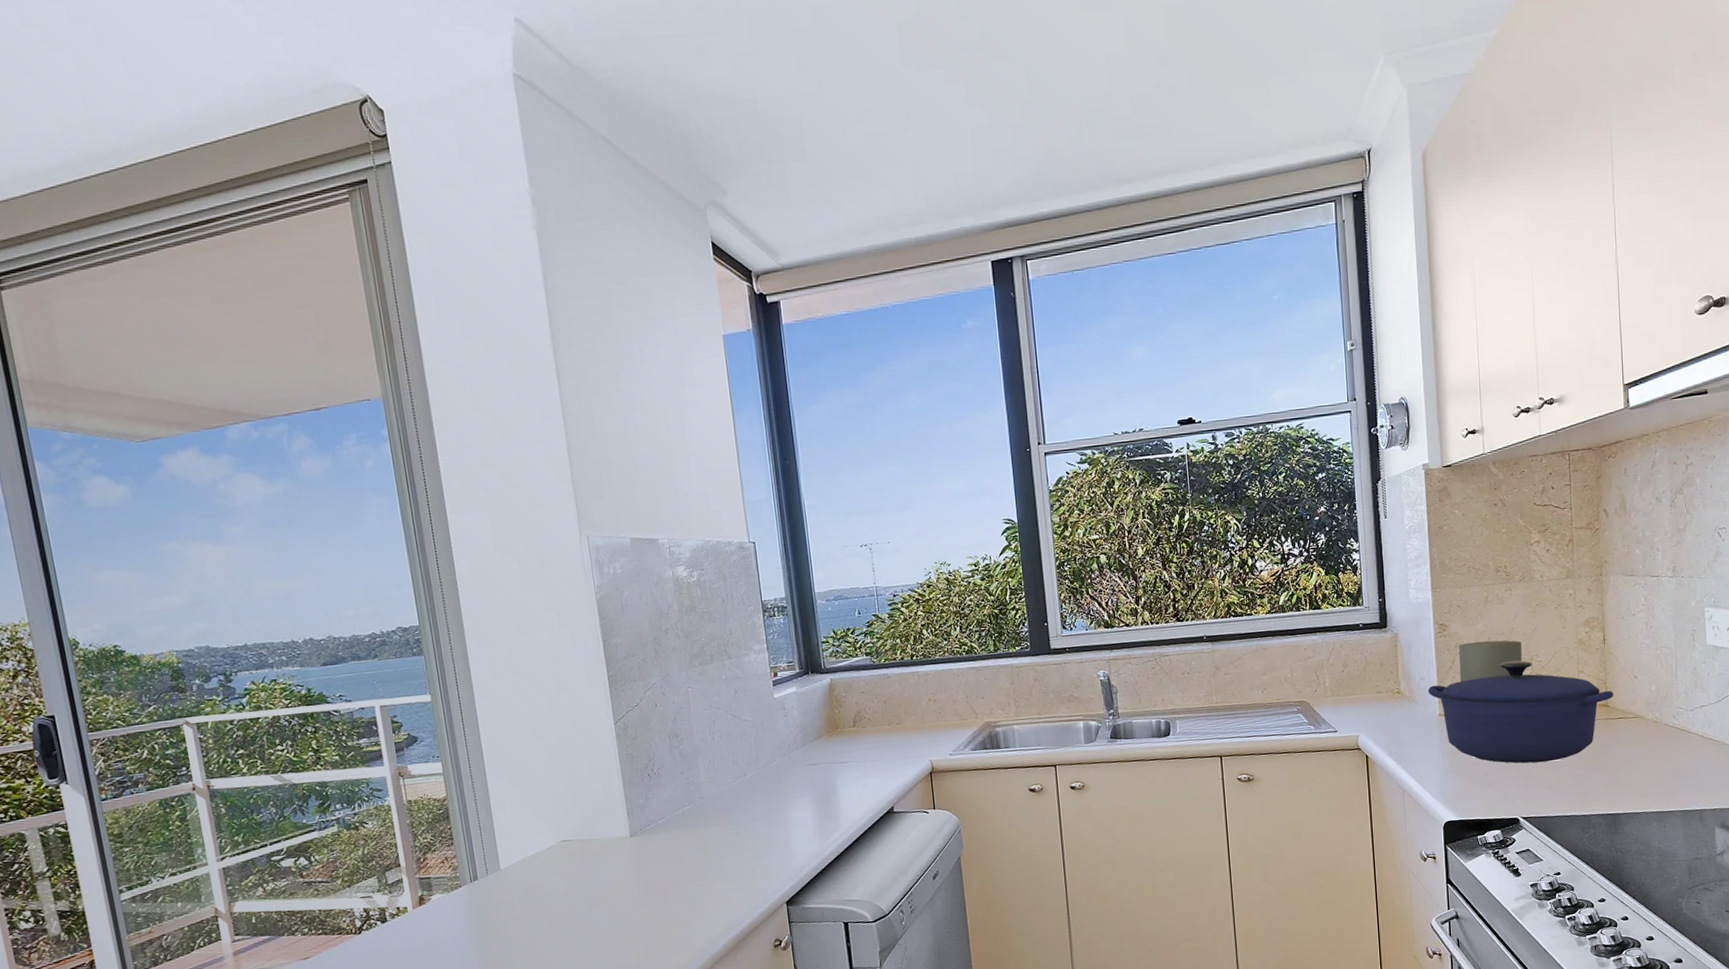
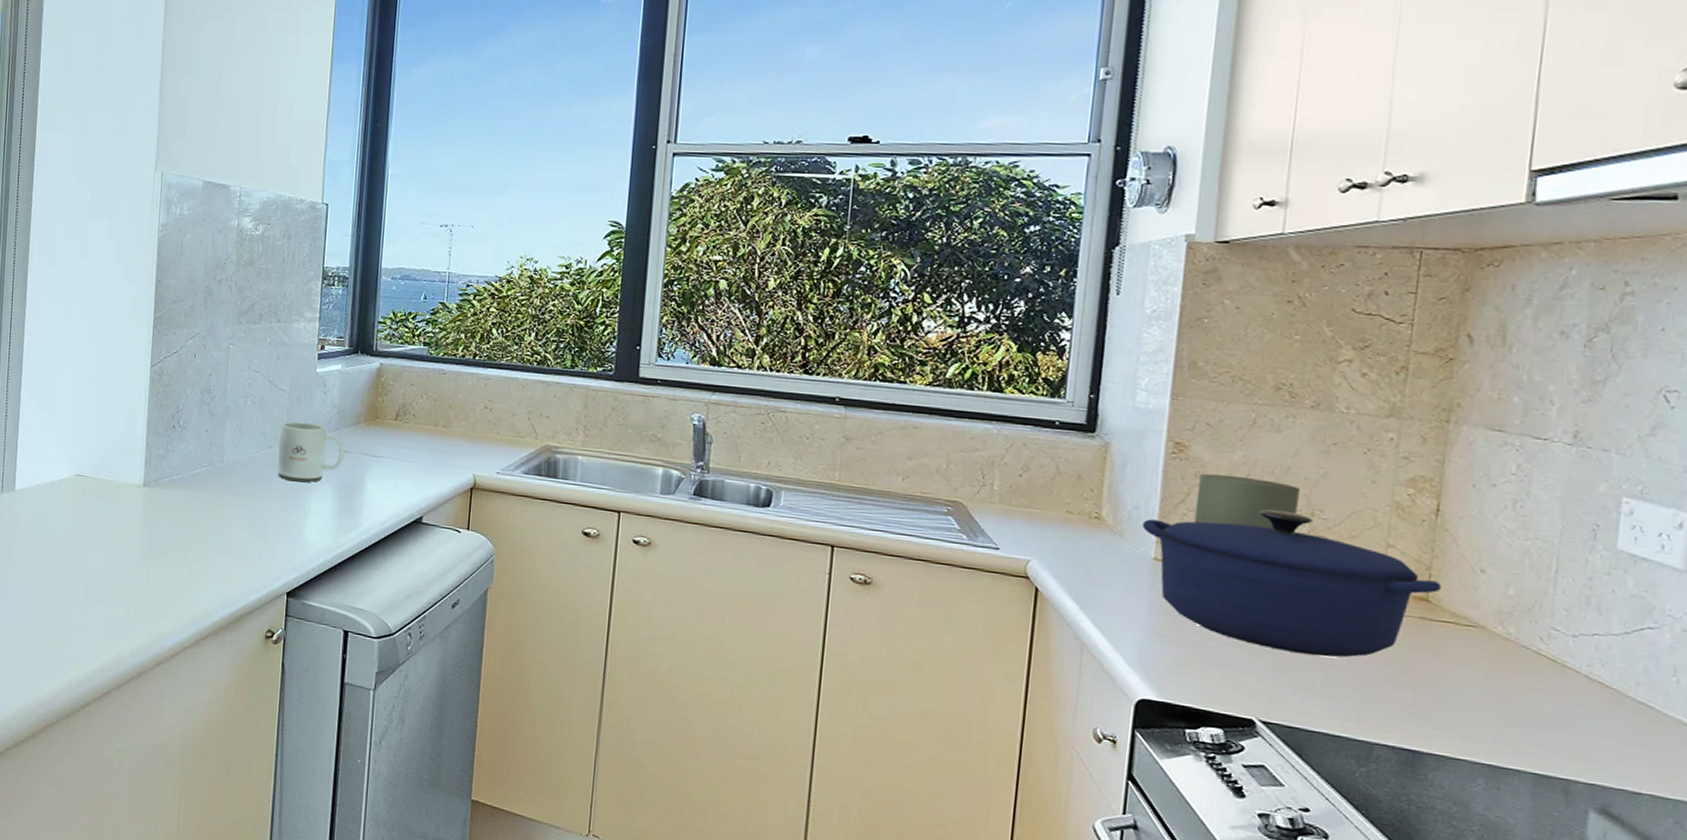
mug: none [751,744,815,802] -> present [277,421,345,483]

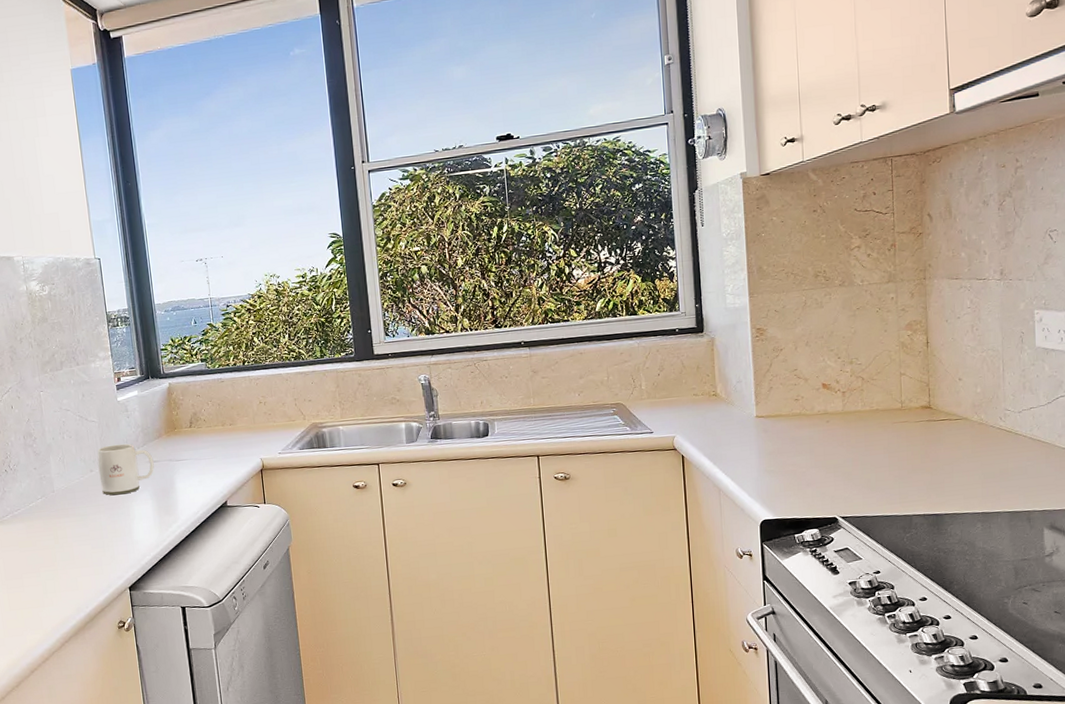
cooking pot: present [1141,509,1442,658] -> none [744,363,937,464]
canister: present [1193,473,1300,529] -> none [776,343,841,385]

